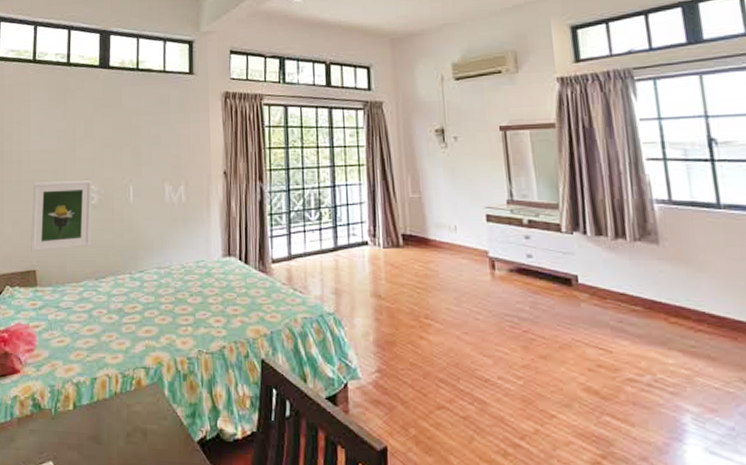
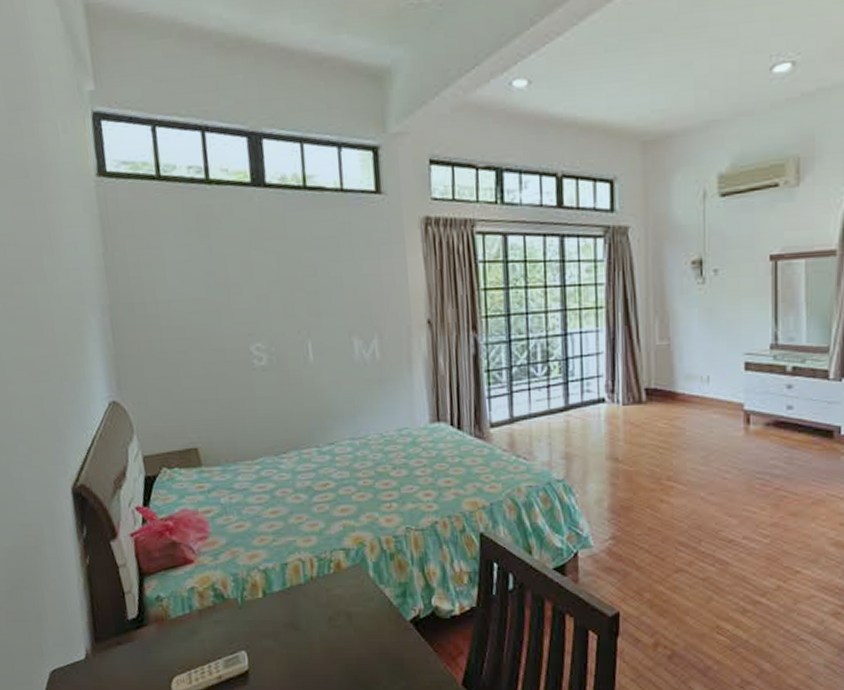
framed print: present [31,180,92,253] -> none [180,337,264,427]

